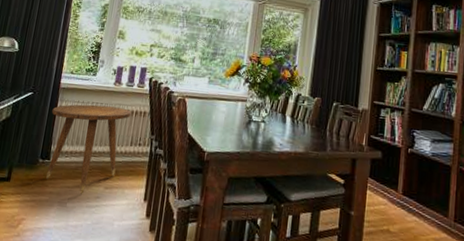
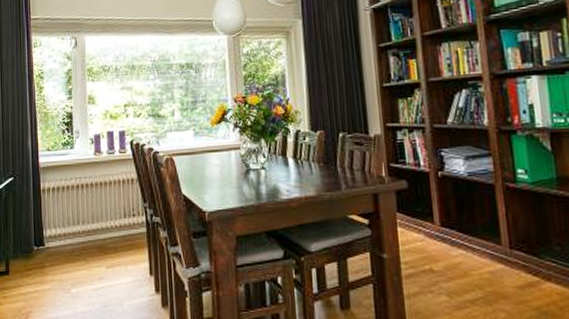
side table: present [46,104,132,194] -> none [36,178,119,277]

